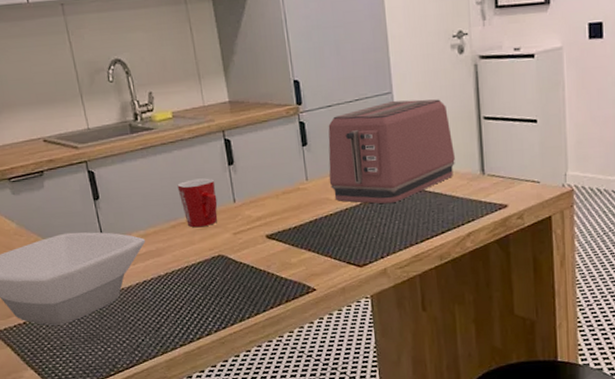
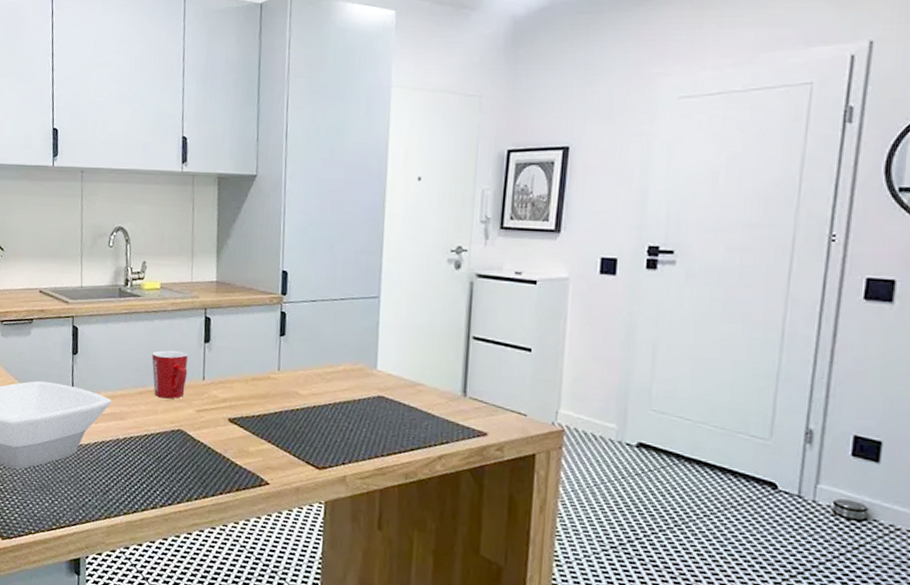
toaster: present [328,99,455,204] -> none [301,306,437,410]

